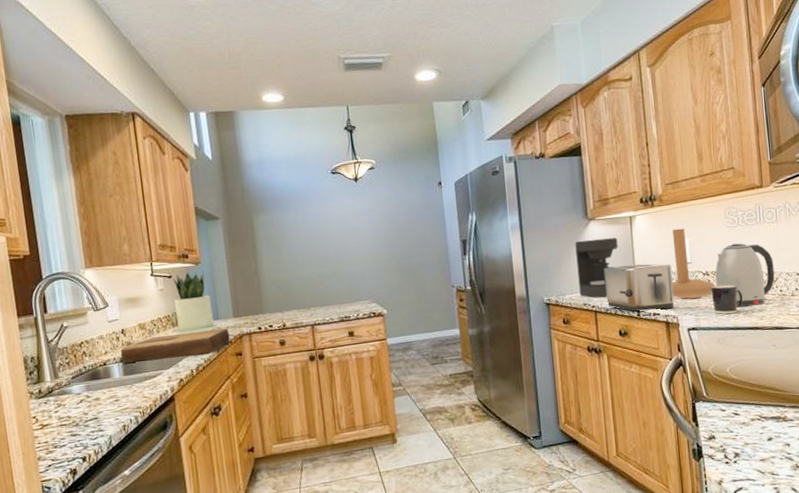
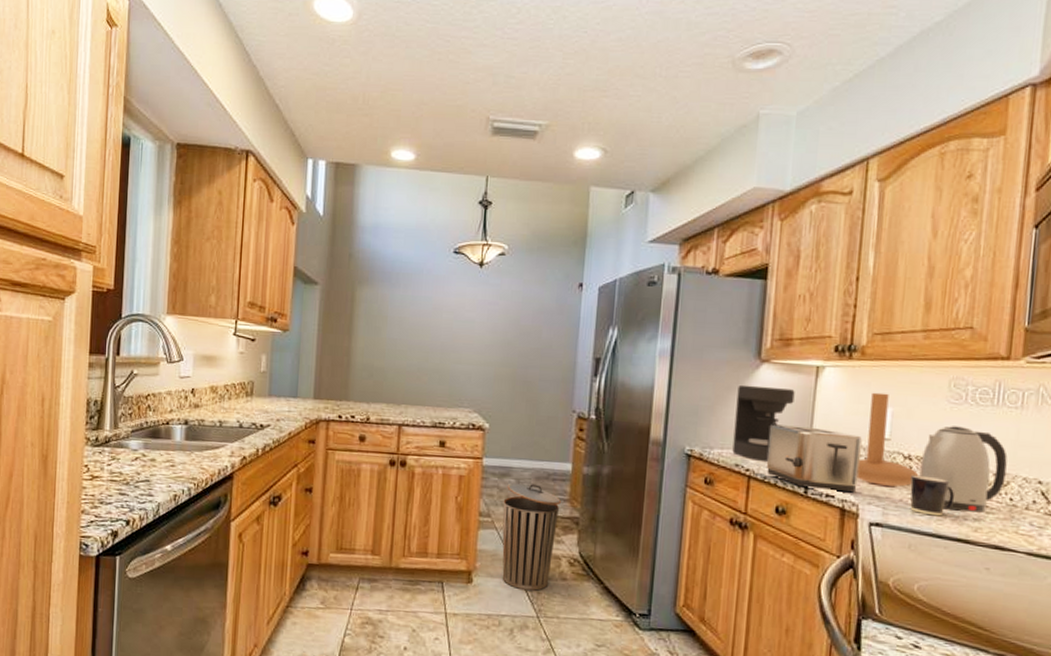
cutting board: present [120,328,230,365] -> none [185,403,306,434]
planter: present [172,270,218,335] -> none [246,338,295,409]
trash can: none [409,351,458,439] -> present [502,483,561,591]

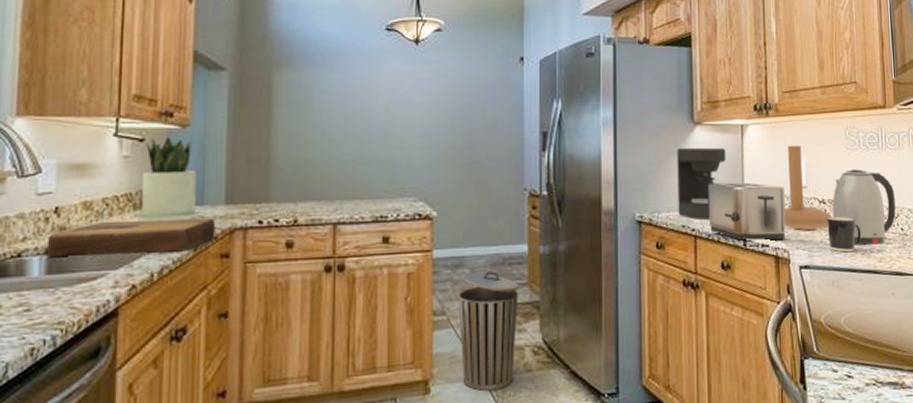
cutting board: none [185,403,306,434] -> present [46,218,216,258]
planter: none [246,338,295,409] -> present [134,136,200,222]

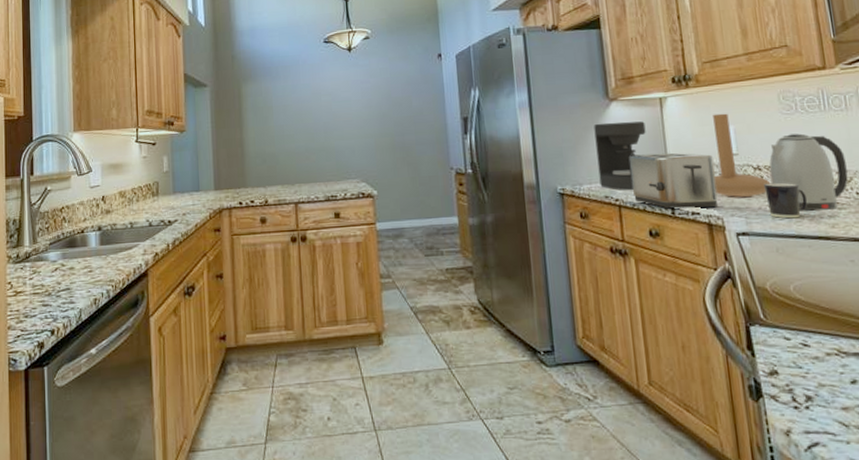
cutting board: present [46,218,216,258] -> none [98,201,209,233]
planter: present [134,136,200,222] -> none [153,139,198,205]
trash can: present [458,272,519,391] -> none [400,241,455,344]

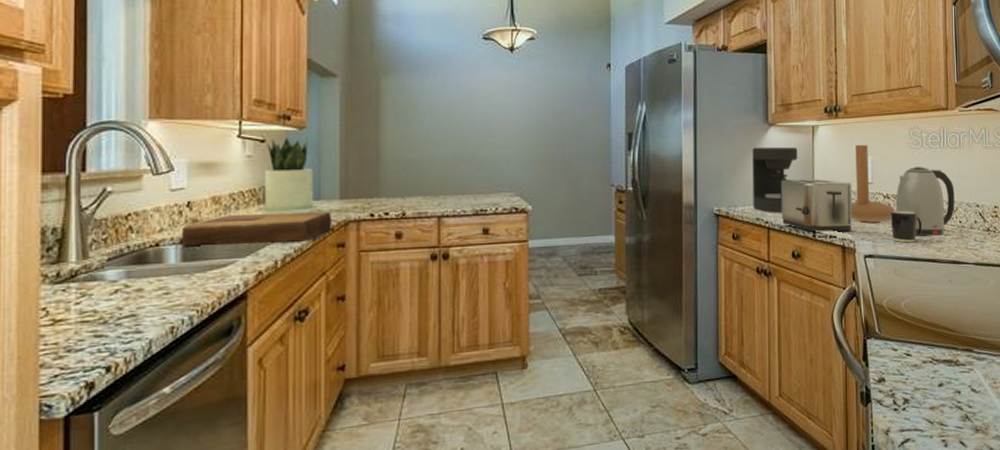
cutting board: none [98,201,209,233] -> present [181,211,332,247]
planter: none [153,139,198,205] -> present [259,137,318,215]

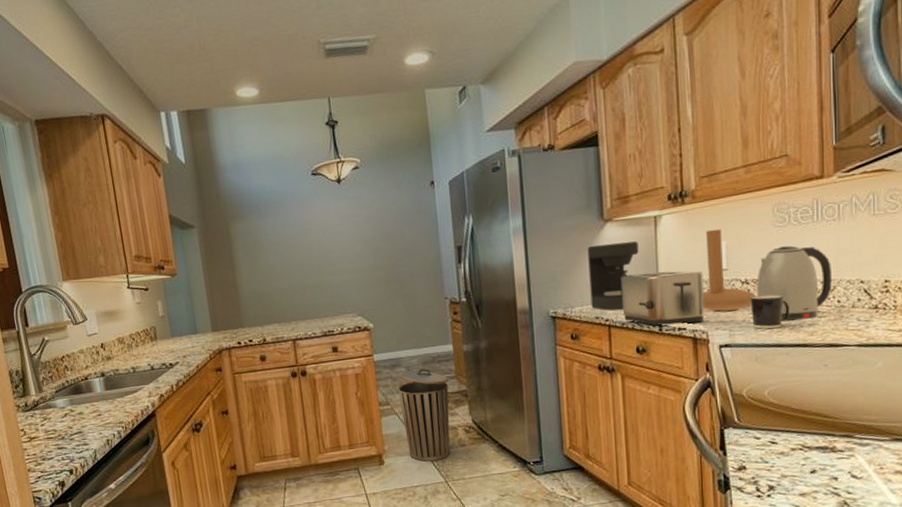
cutting board: present [181,211,332,247] -> none [101,342,210,379]
planter: present [259,137,318,215] -> none [148,282,196,349]
trash can: none [552,260,607,366] -> present [398,368,451,462]

